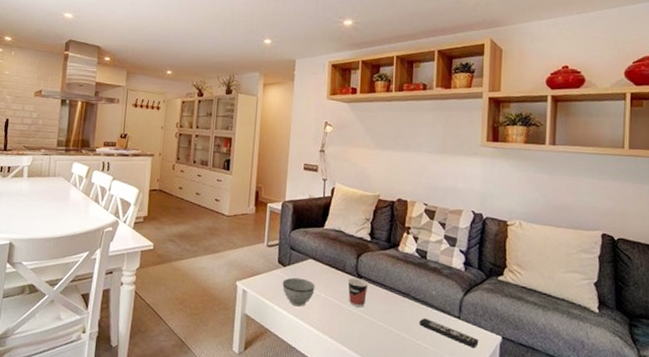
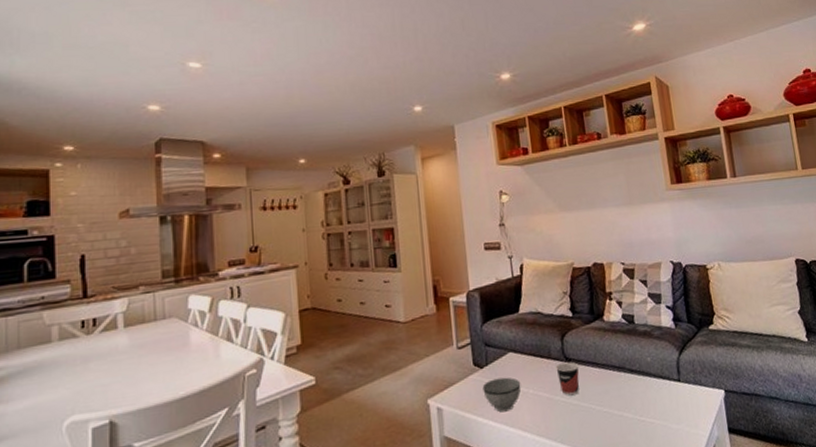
remote control: present [419,318,479,347] -> none [640,389,704,410]

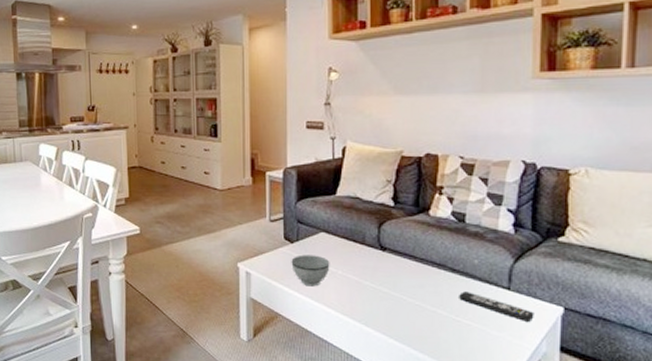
cup: present [556,362,580,396] -> none [369,250,394,283]
remote control: none [640,389,704,410] -> present [459,291,534,321]

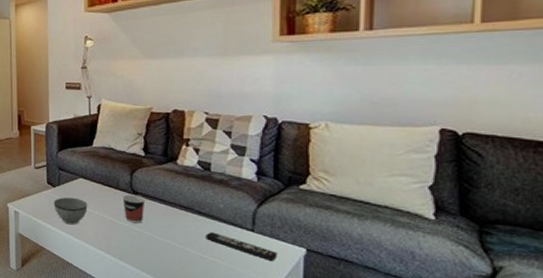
cup: none [369,250,394,283] -> present [122,194,146,223]

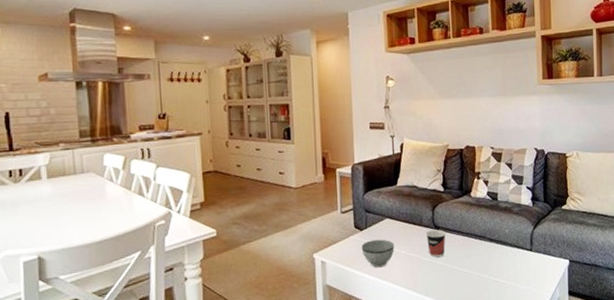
remote control: present [206,232,278,261] -> none [496,256,550,275]

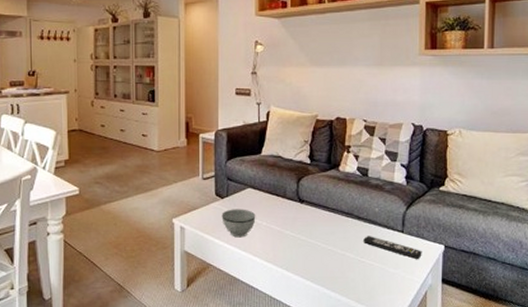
cup: present [426,229,446,258] -> none [289,203,311,232]
remote control: none [496,256,550,275] -> present [363,236,422,259]

